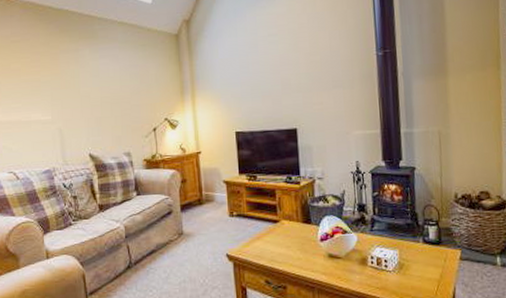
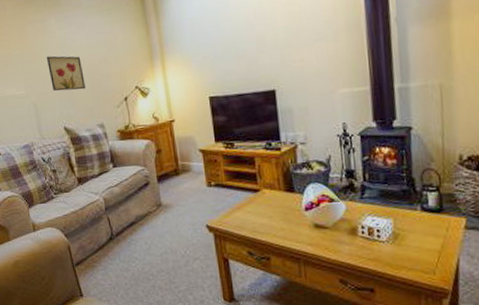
wall art: none [78,84,115,119] -> present [47,55,86,91]

